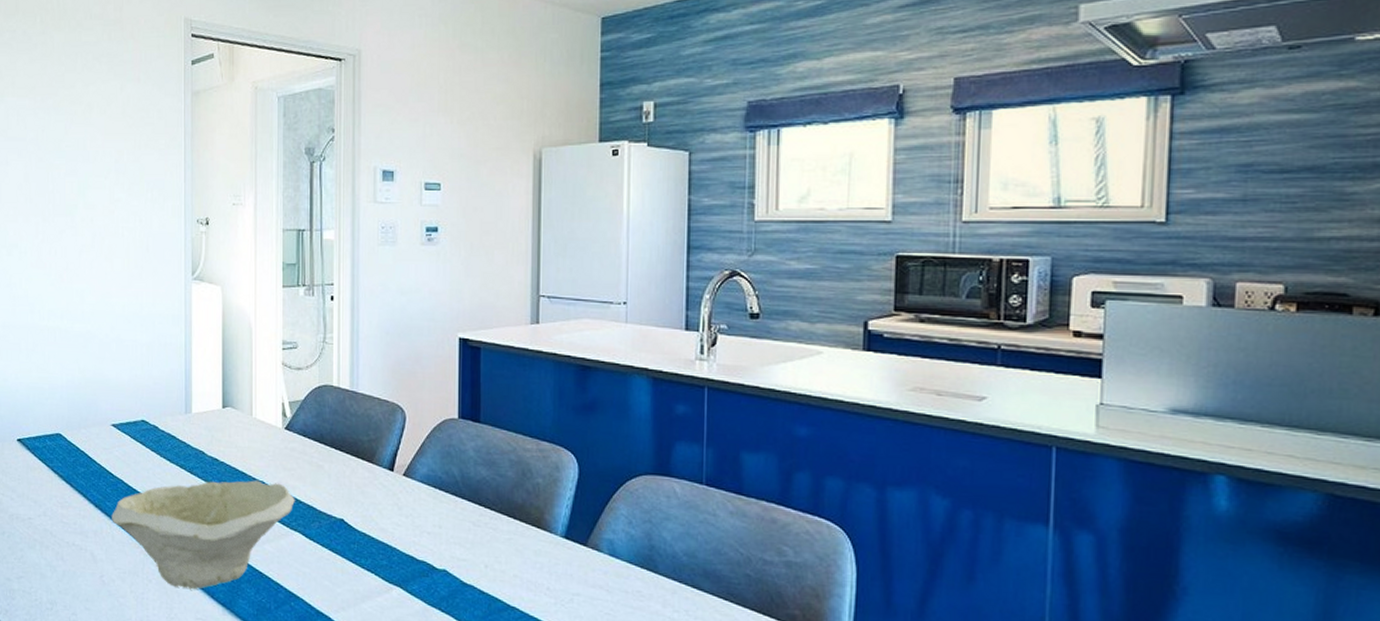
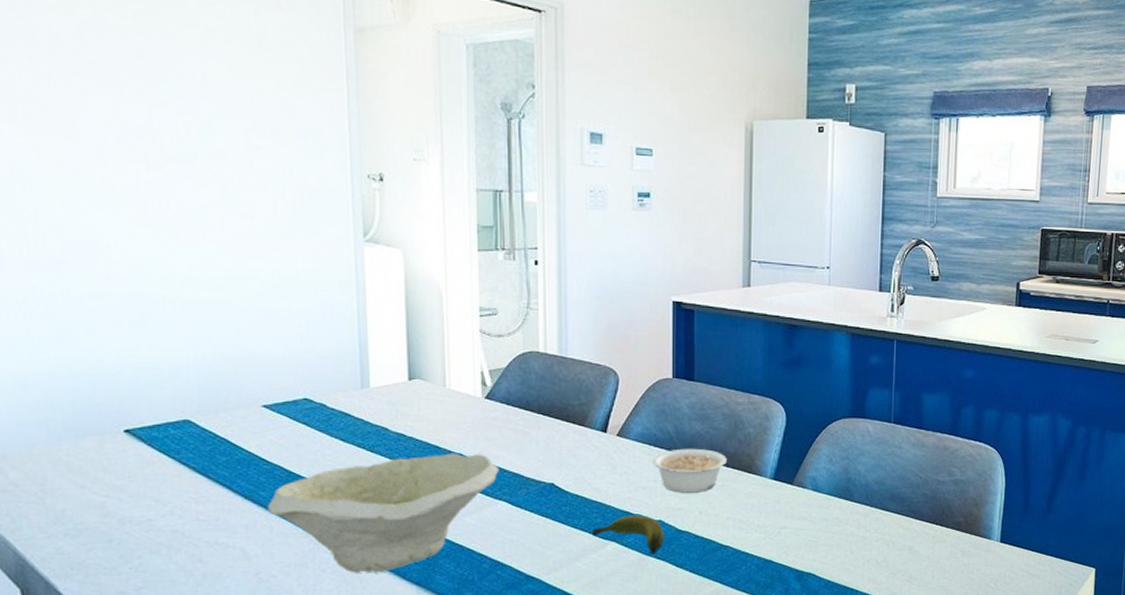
banana: none [379,560,449,605] -> present [593,515,664,553]
legume: none [437,494,514,544] -> present [652,448,727,493]

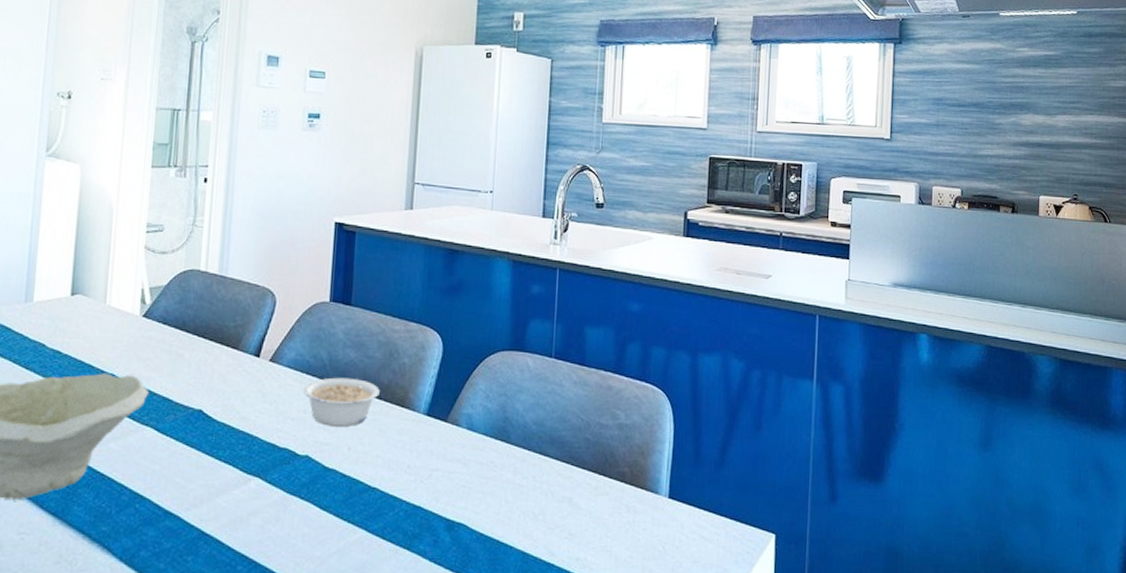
banana: present [593,515,664,553] -> none [236,448,310,492]

